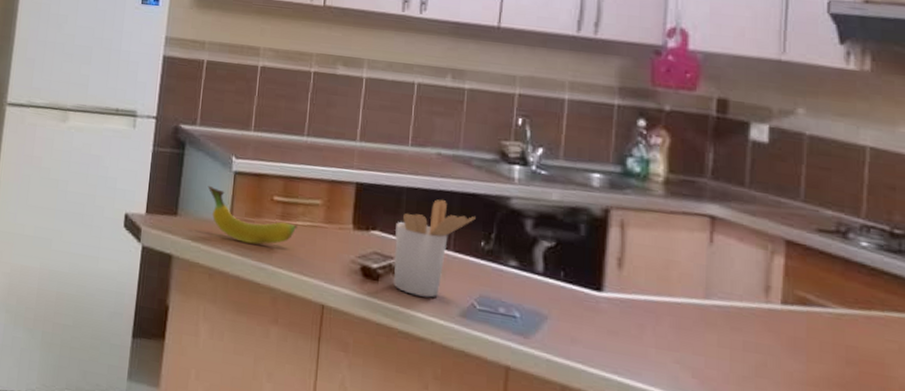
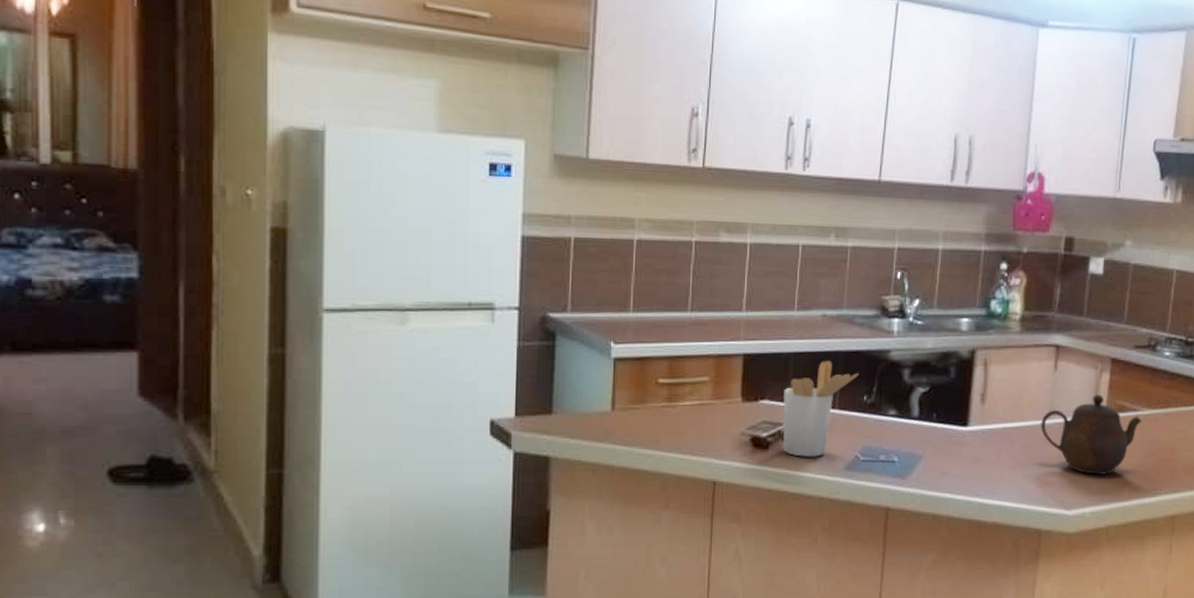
fruit: present [207,185,298,245] -> none [585,376,685,432]
teapot: none [694,279,834,379] -> present [1040,395,1142,476]

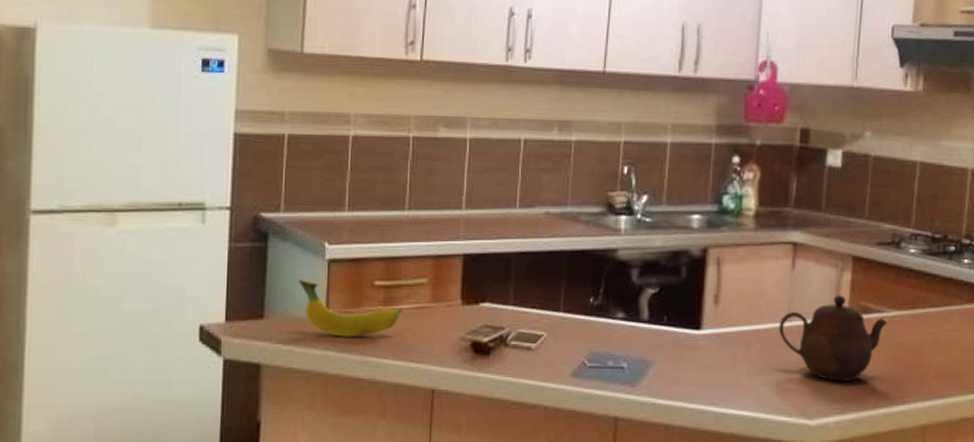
fruit: none [585,376,685,432] -> present [298,279,402,337]
utensil holder: present [782,360,859,457] -> none [504,260,585,363]

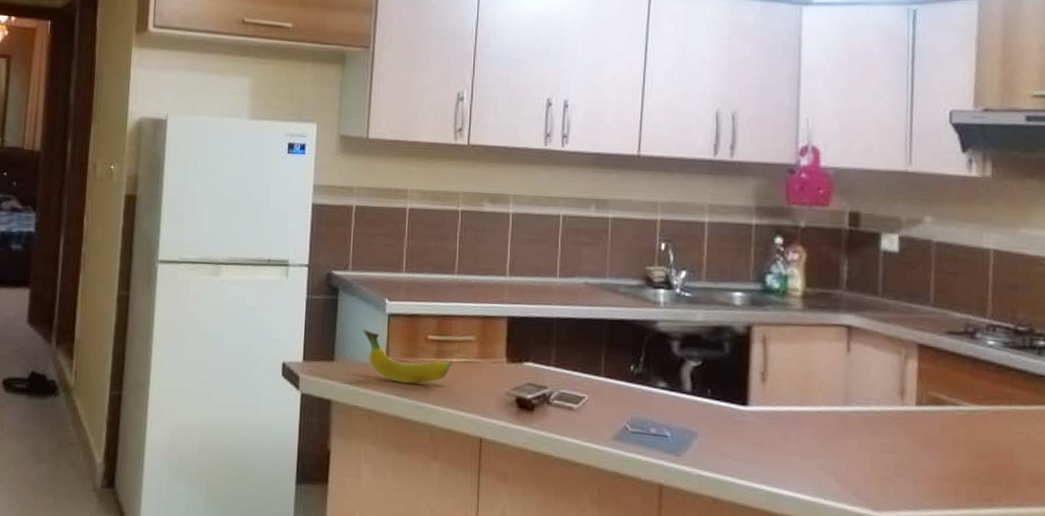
teapot: present [779,295,887,383] -> none [835,383,965,477]

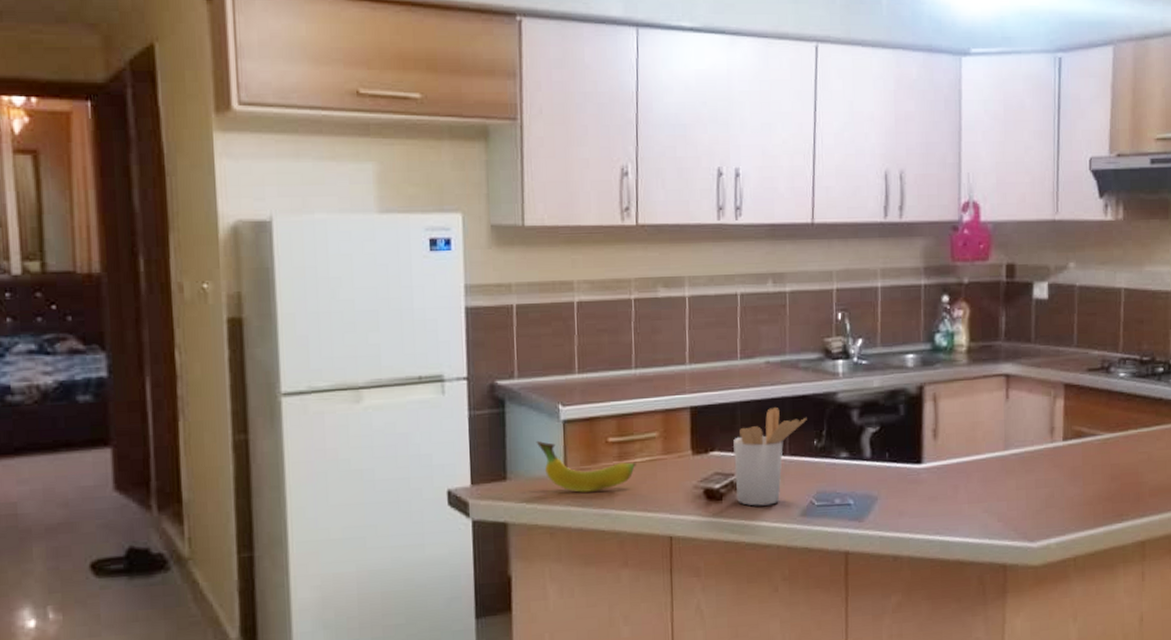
utensil holder: none [547,327,624,424] -> present [732,406,807,506]

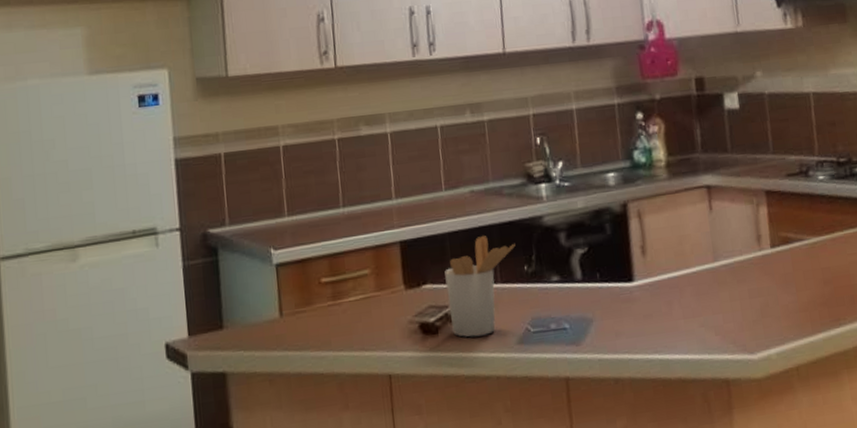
fruit: present [536,440,636,493] -> none [250,286,351,336]

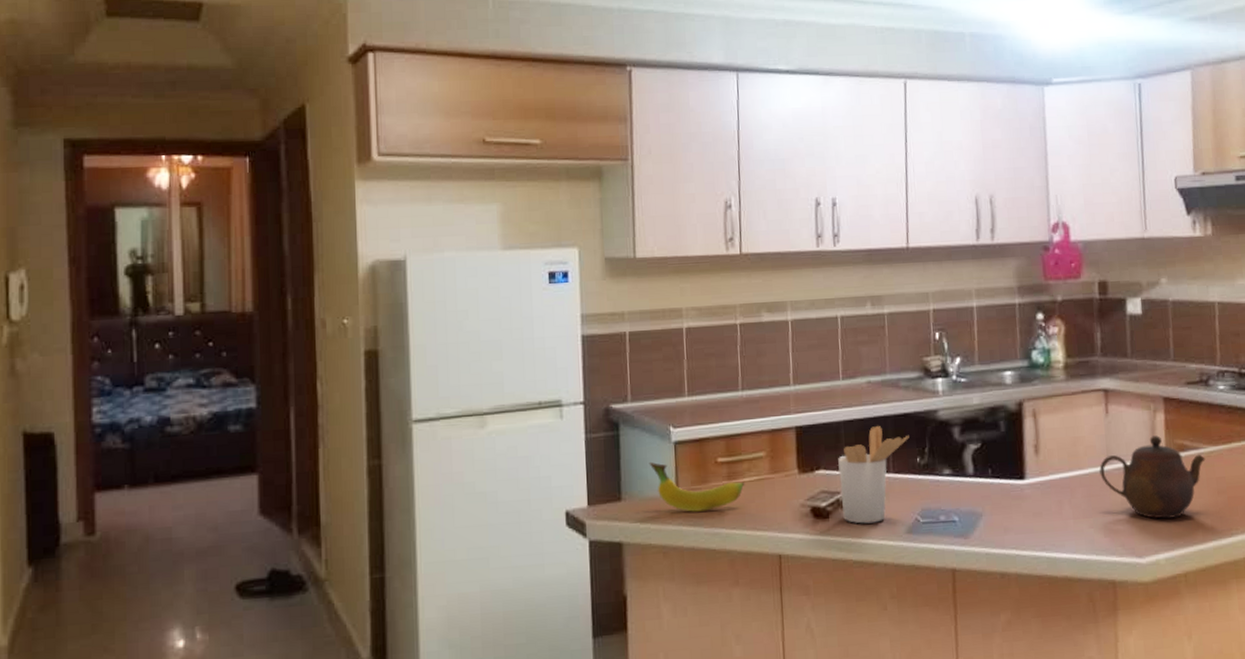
fruit: none [250,286,351,336] -> present [649,461,745,512]
teapot: none [706,229,810,314] -> present [1099,435,1206,520]

